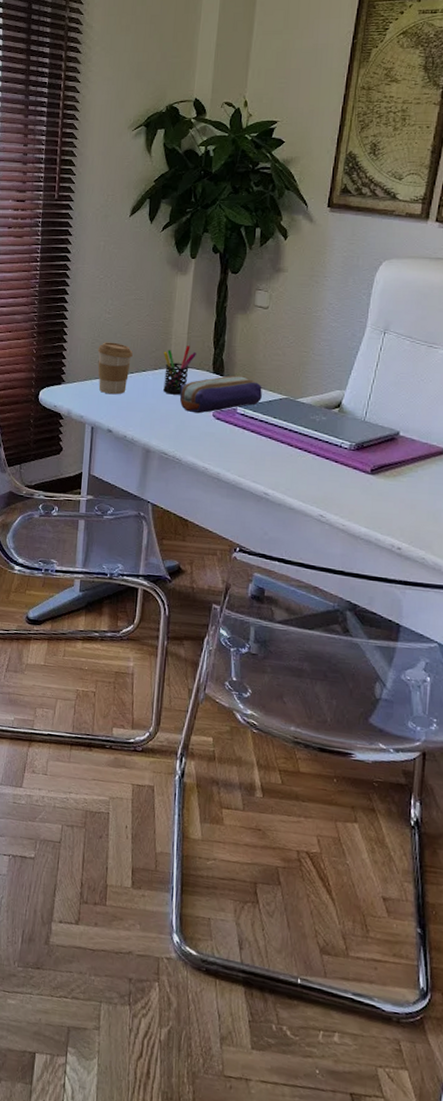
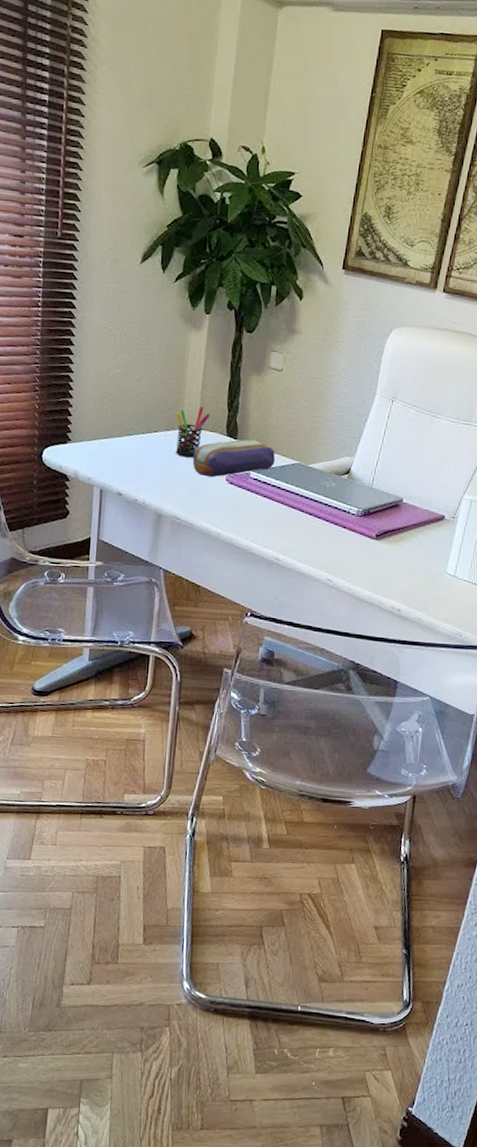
coffee cup: present [97,342,133,395] -> none [106,399,144,456]

